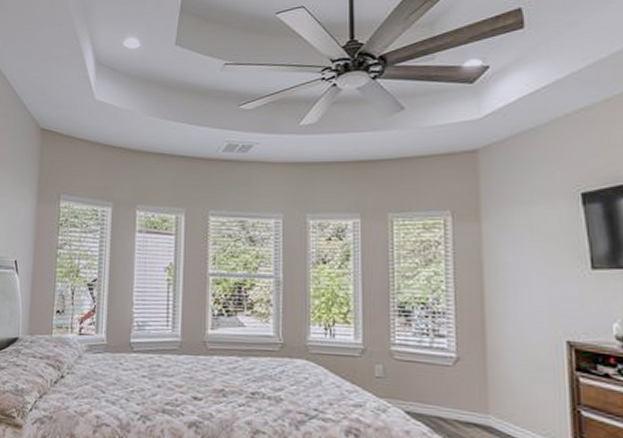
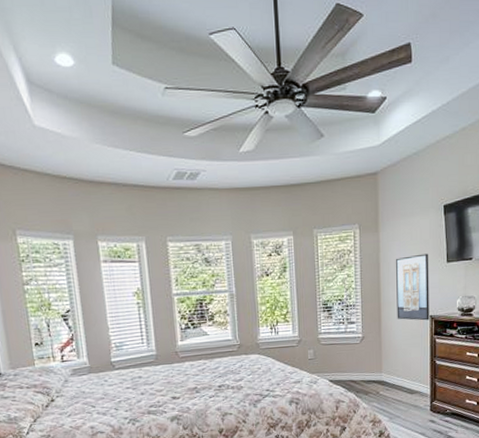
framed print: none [506,254,566,348] -> present [395,253,429,321]

